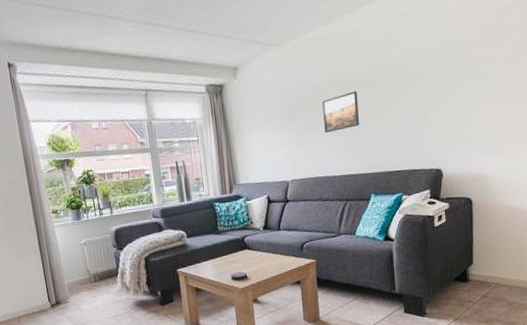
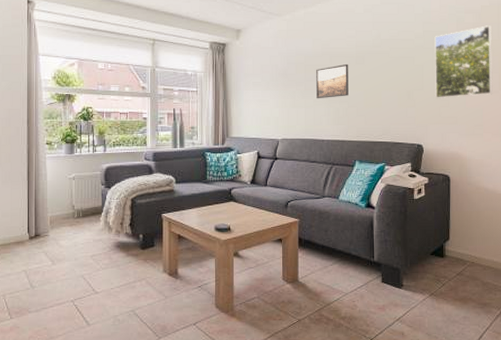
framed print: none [451,27,518,117] -> present [434,26,493,98]

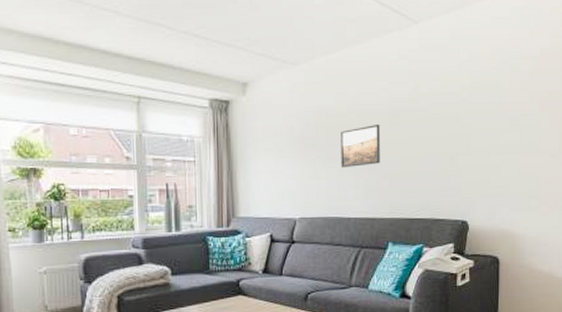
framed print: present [434,26,493,98] -> none [484,74,552,164]

